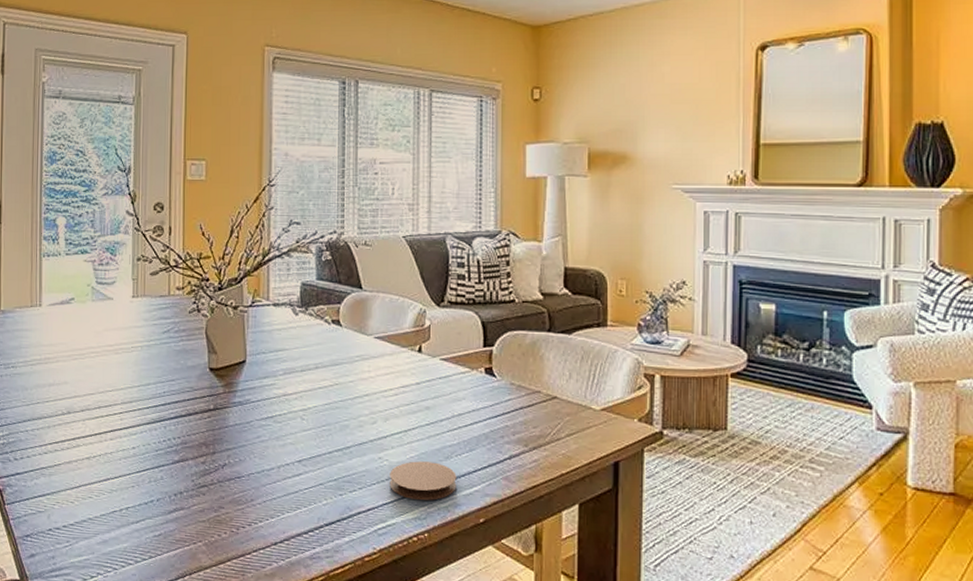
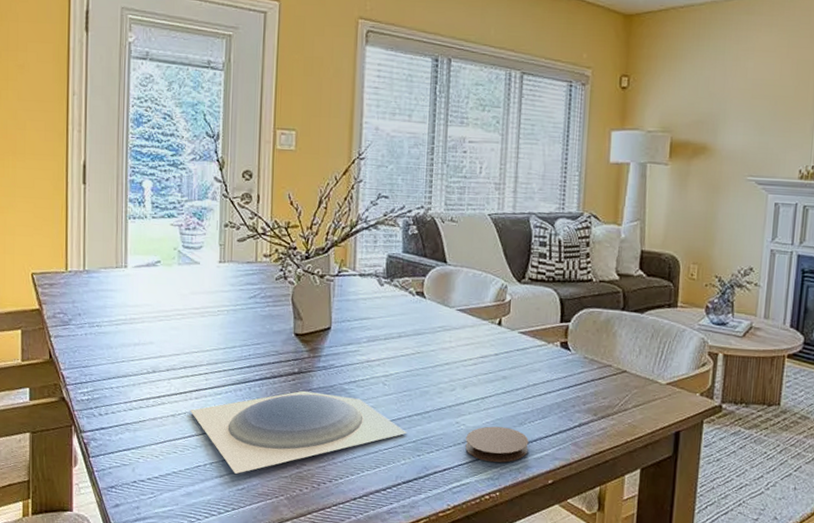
plate: none [106,428,328,519] -> present [191,390,408,474]

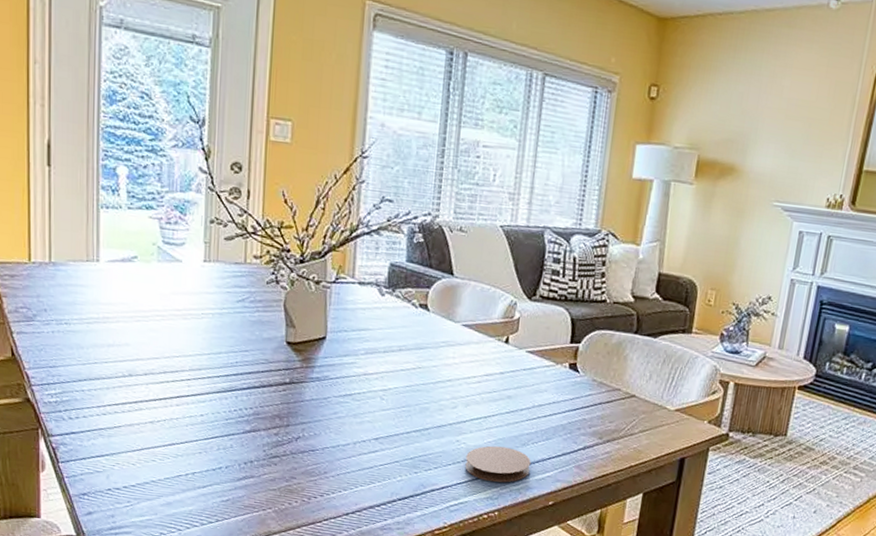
plate: present [191,390,408,474] -> none [171,401,405,485]

